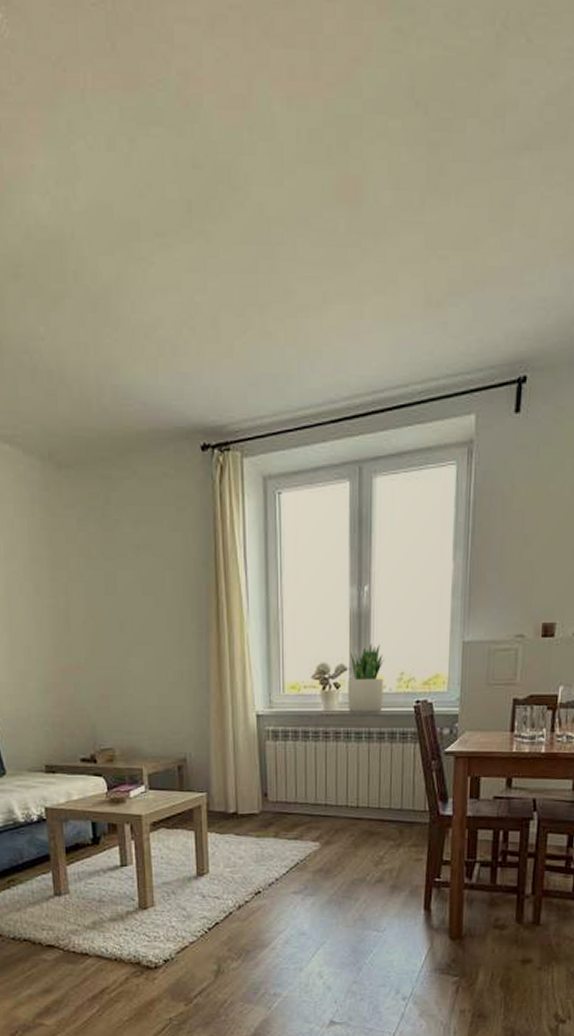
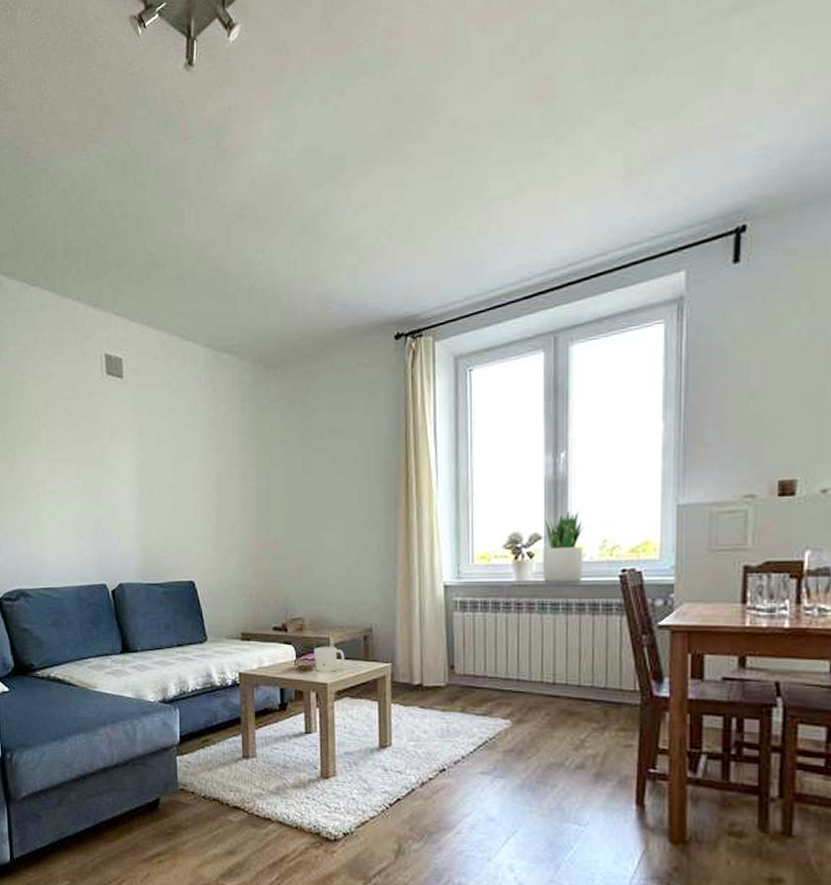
mug: none [126,777,160,805] -> present [313,646,345,673]

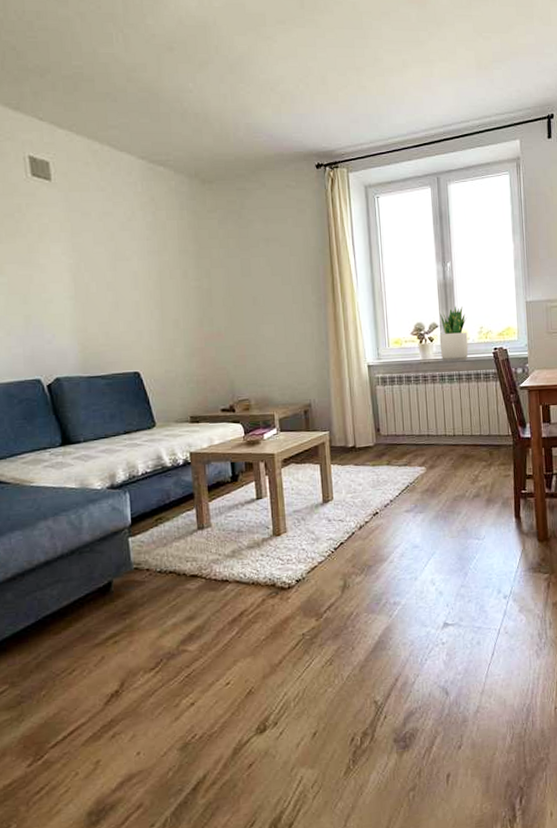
mug: present [313,646,345,673] -> none [260,421,289,445]

